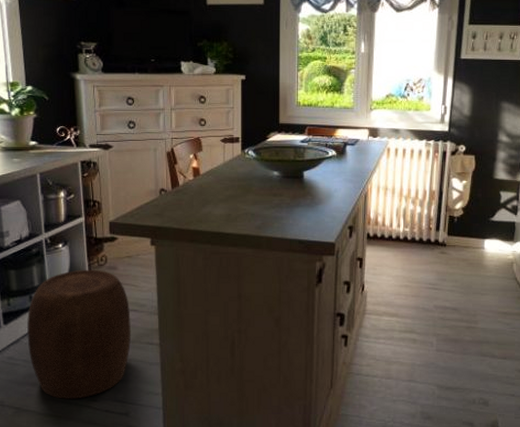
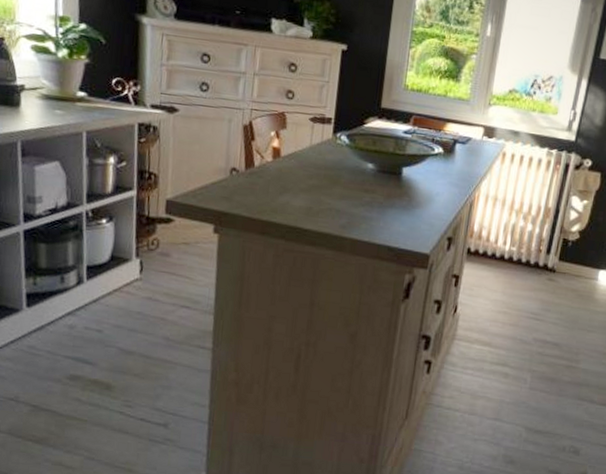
stool: present [27,269,131,399] -> none [54,252,181,403]

